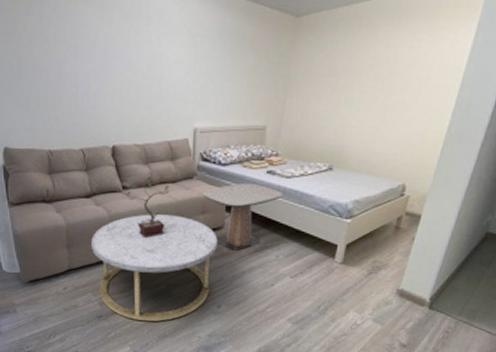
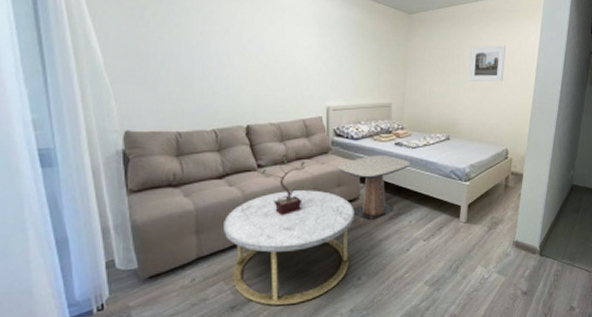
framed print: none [364,53,422,102] -> present [468,45,506,82]

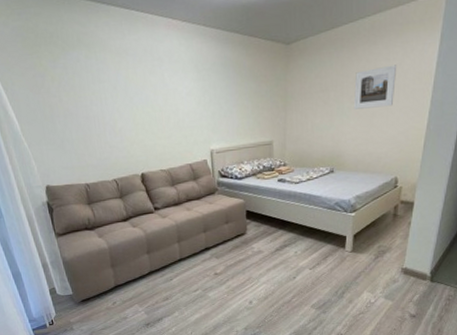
coffee table: present [224,190,354,306] -> none [132,227,243,324]
potted plant: present [251,154,305,215] -> none [149,197,197,250]
side table: present [338,154,410,220] -> none [225,191,294,252]

